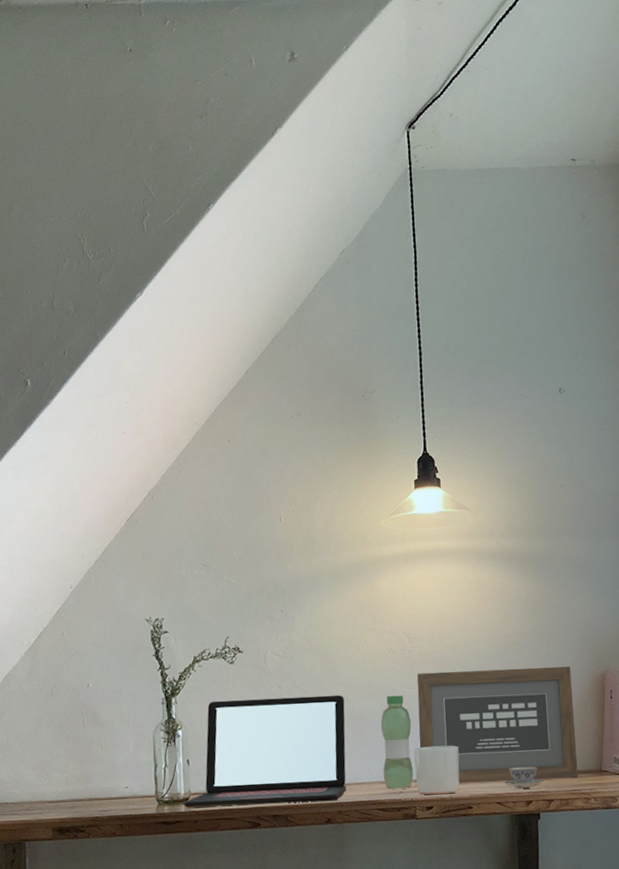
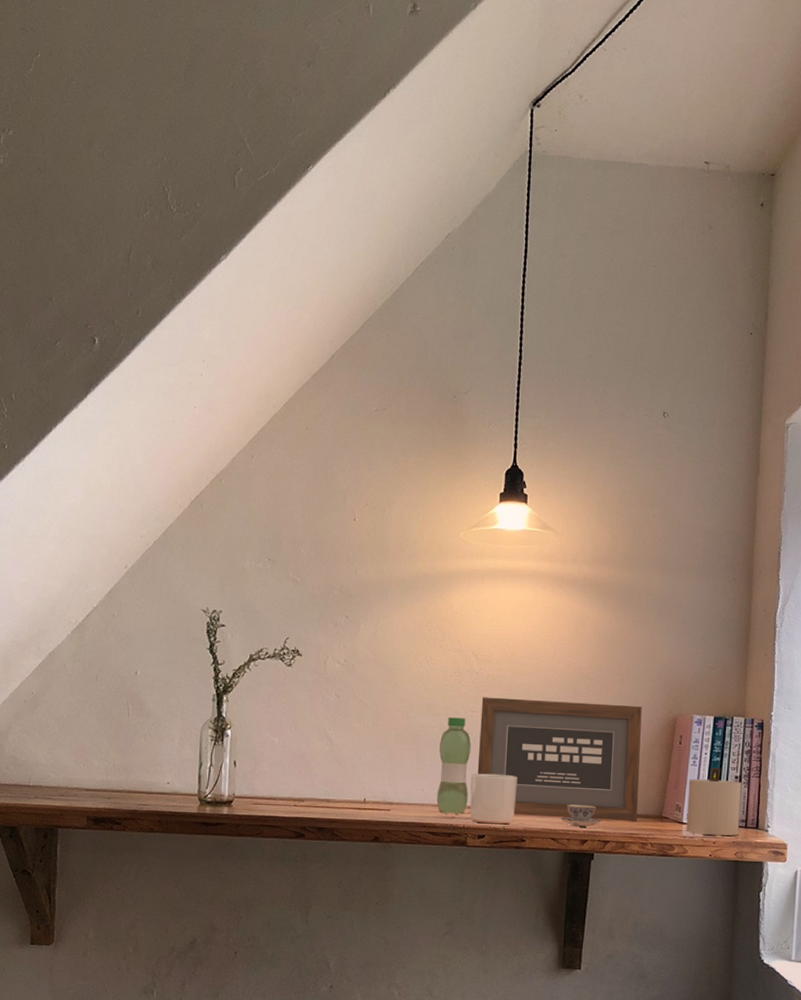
laptop: present [184,695,347,808] -> none [227,703,404,818]

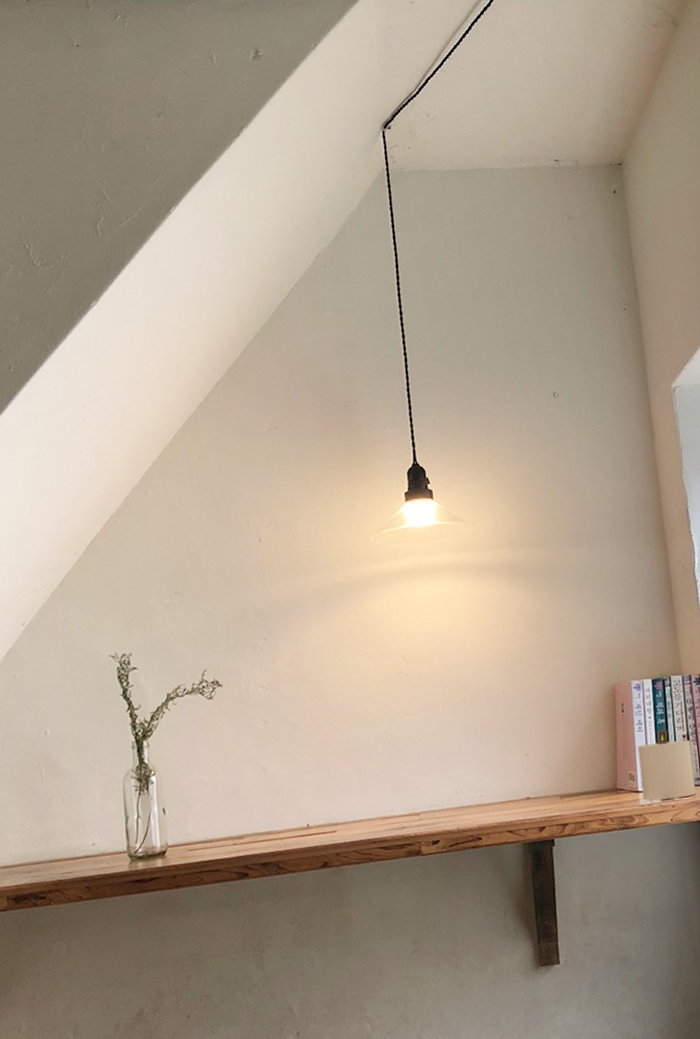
water bottle: present [436,717,471,815] -> none [378,722,417,826]
mug: present [470,773,517,825] -> none [416,772,467,829]
picture frame: present [477,697,642,822] -> none [416,681,593,814]
teacup: present [560,804,602,827] -> none [514,789,557,815]

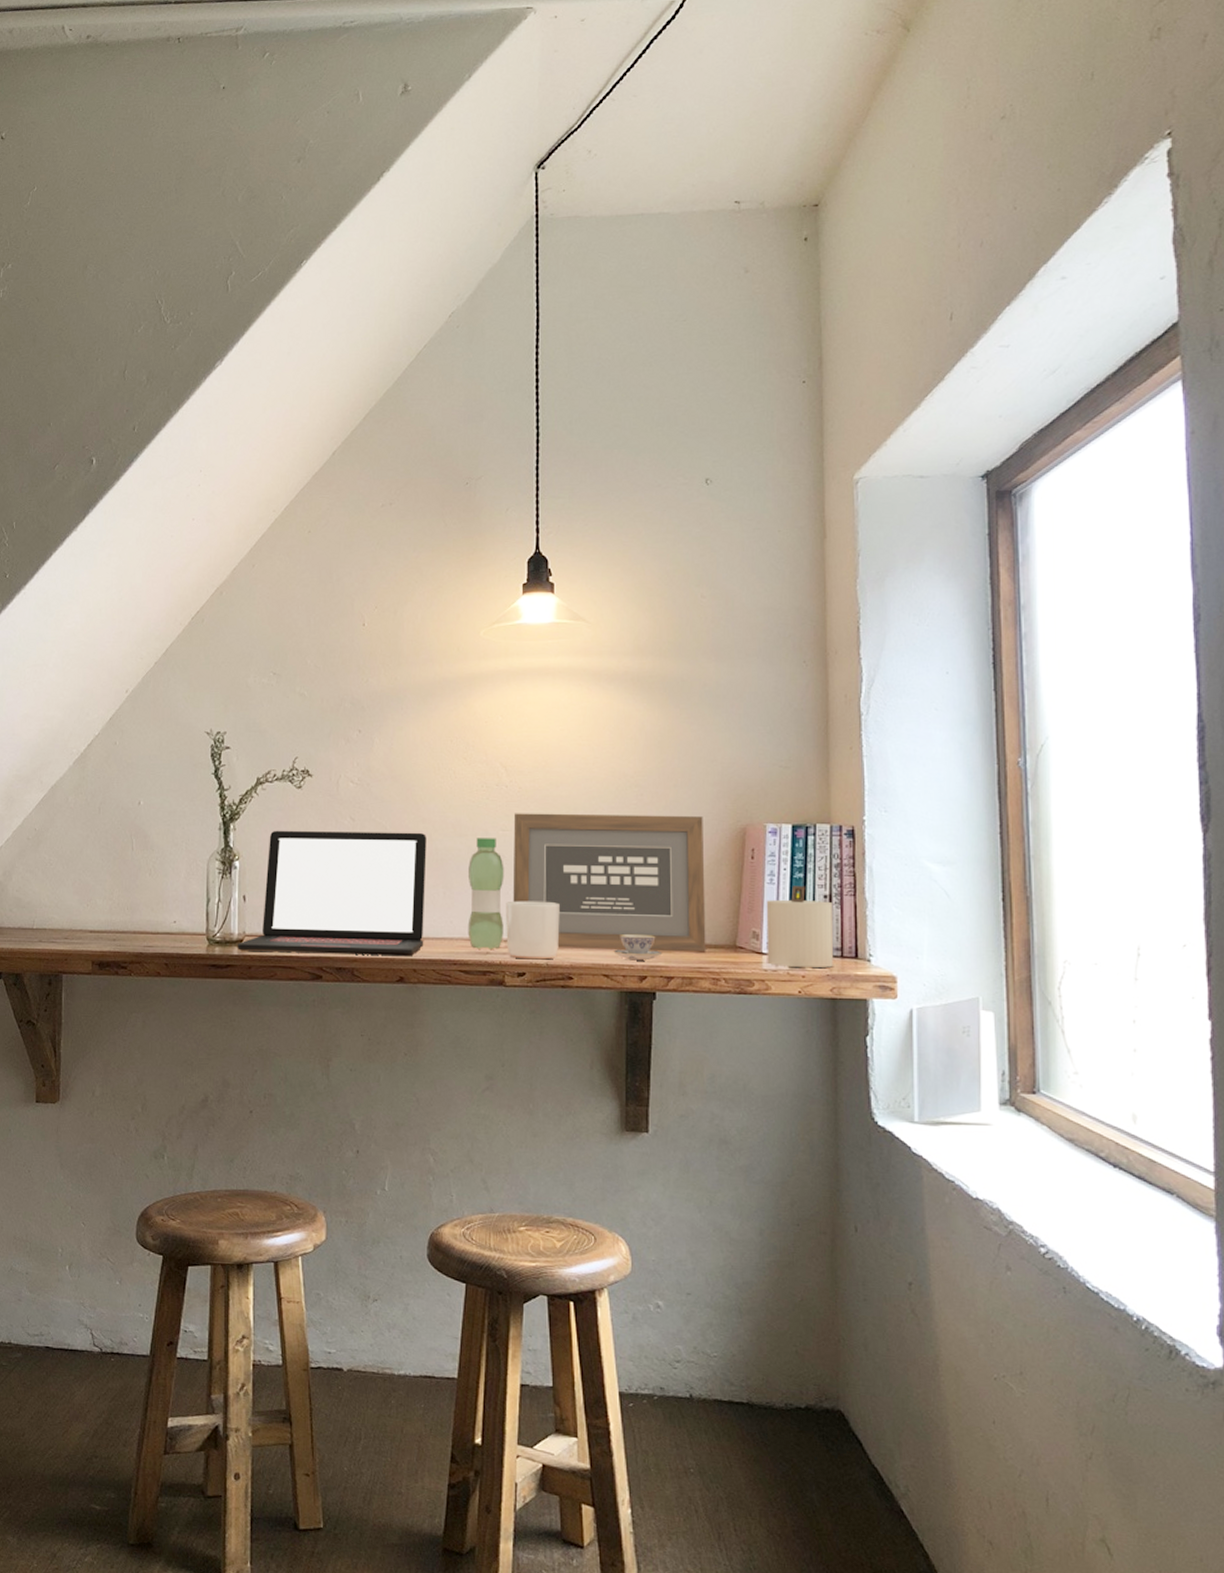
laptop: none [161,726,344,862] -> present [238,830,427,956]
water bottle: none [378,722,417,826] -> present [468,838,504,949]
picture frame: none [416,681,593,814] -> present [513,813,706,954]
mug: none [416,772,467,829] -> present [506,900,560,960]
teacup: none [514,789,557,815] -> present [613,933,663,961]

